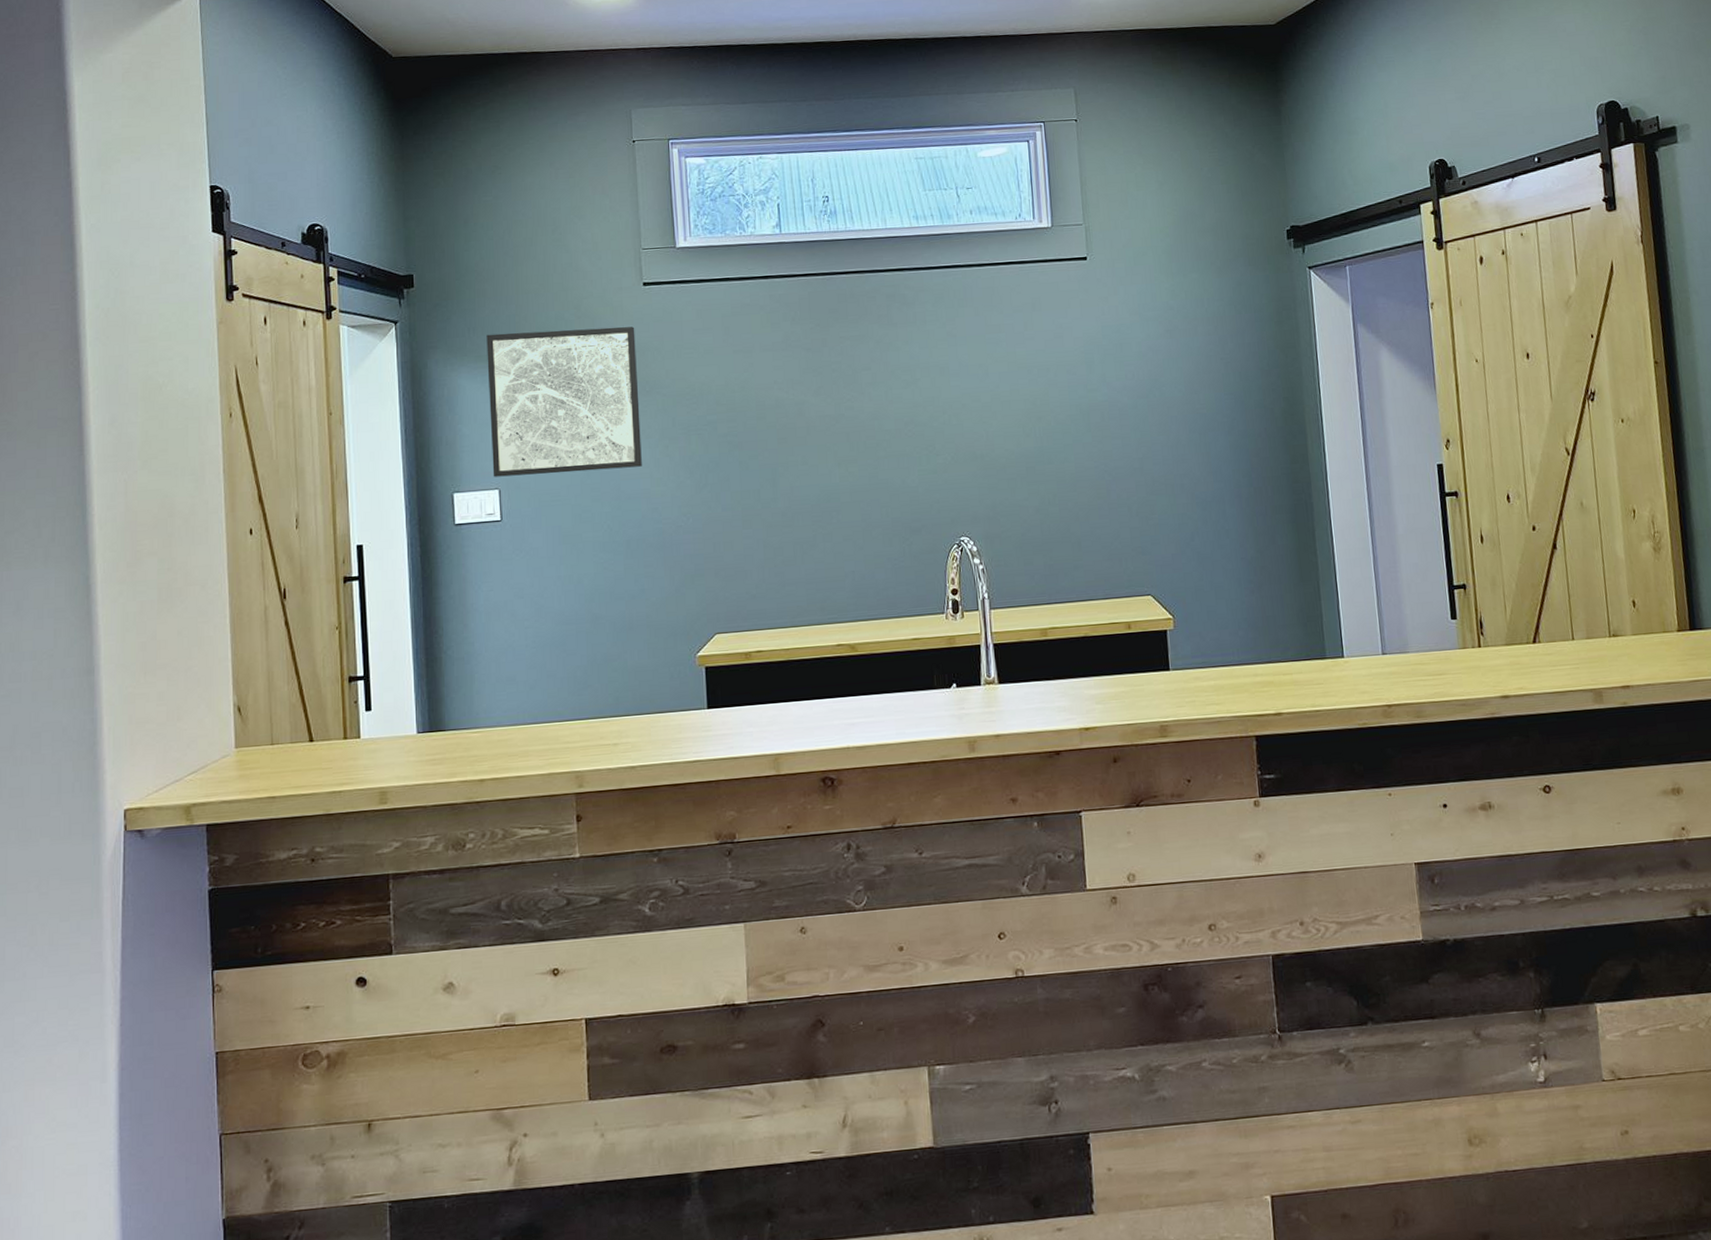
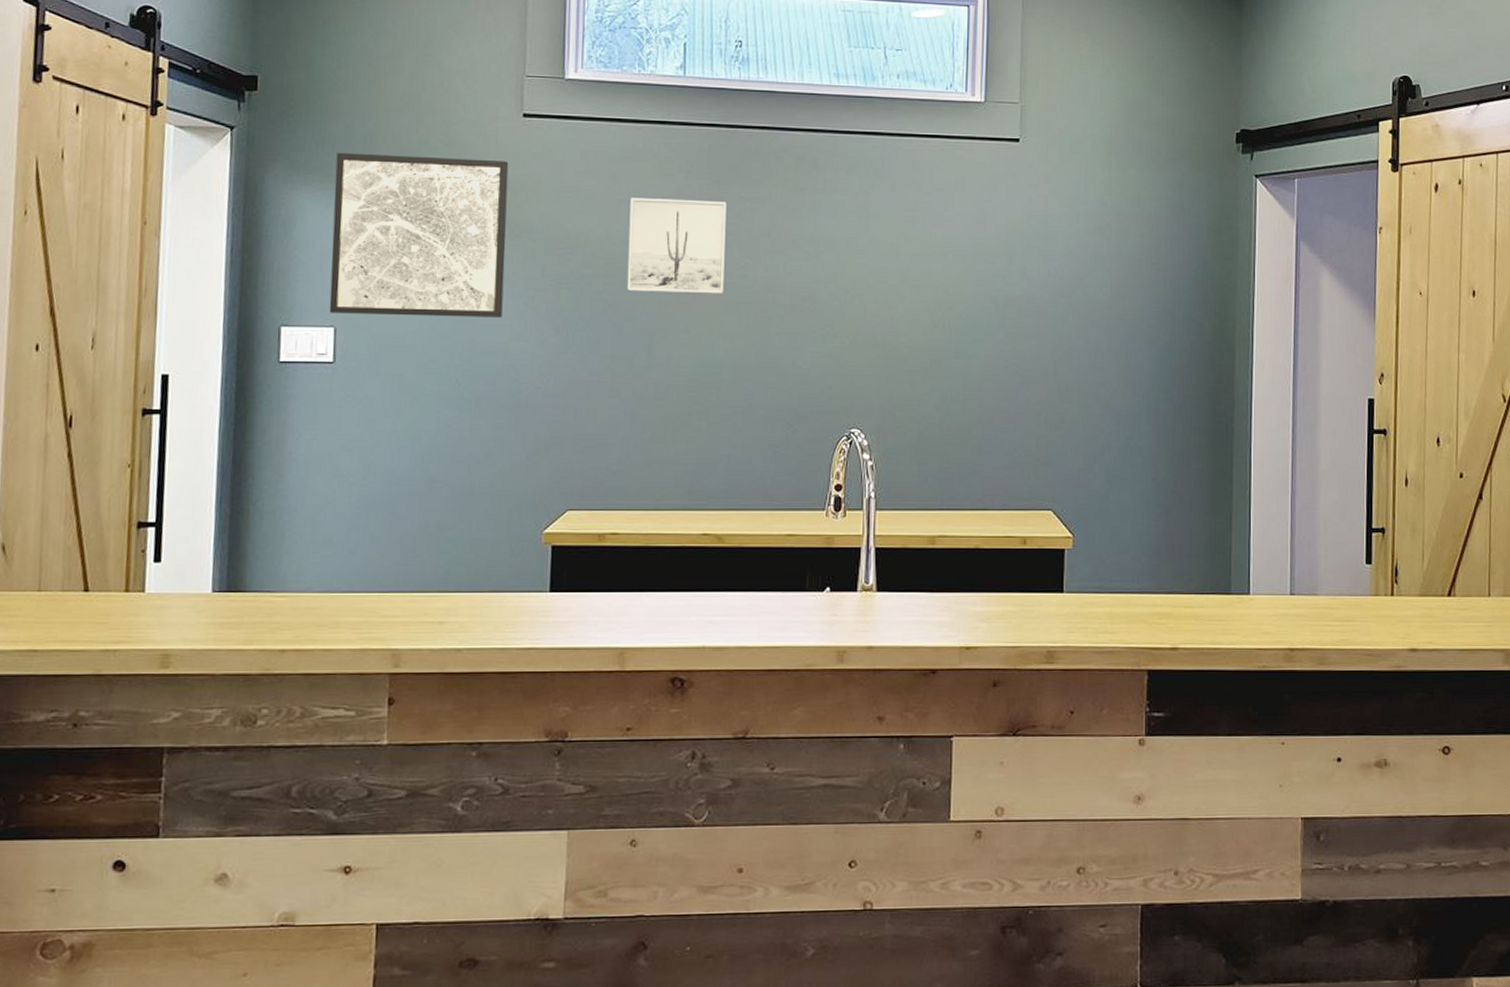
wall art: none [744,342,834,432] -> present [627,198,727,294]

